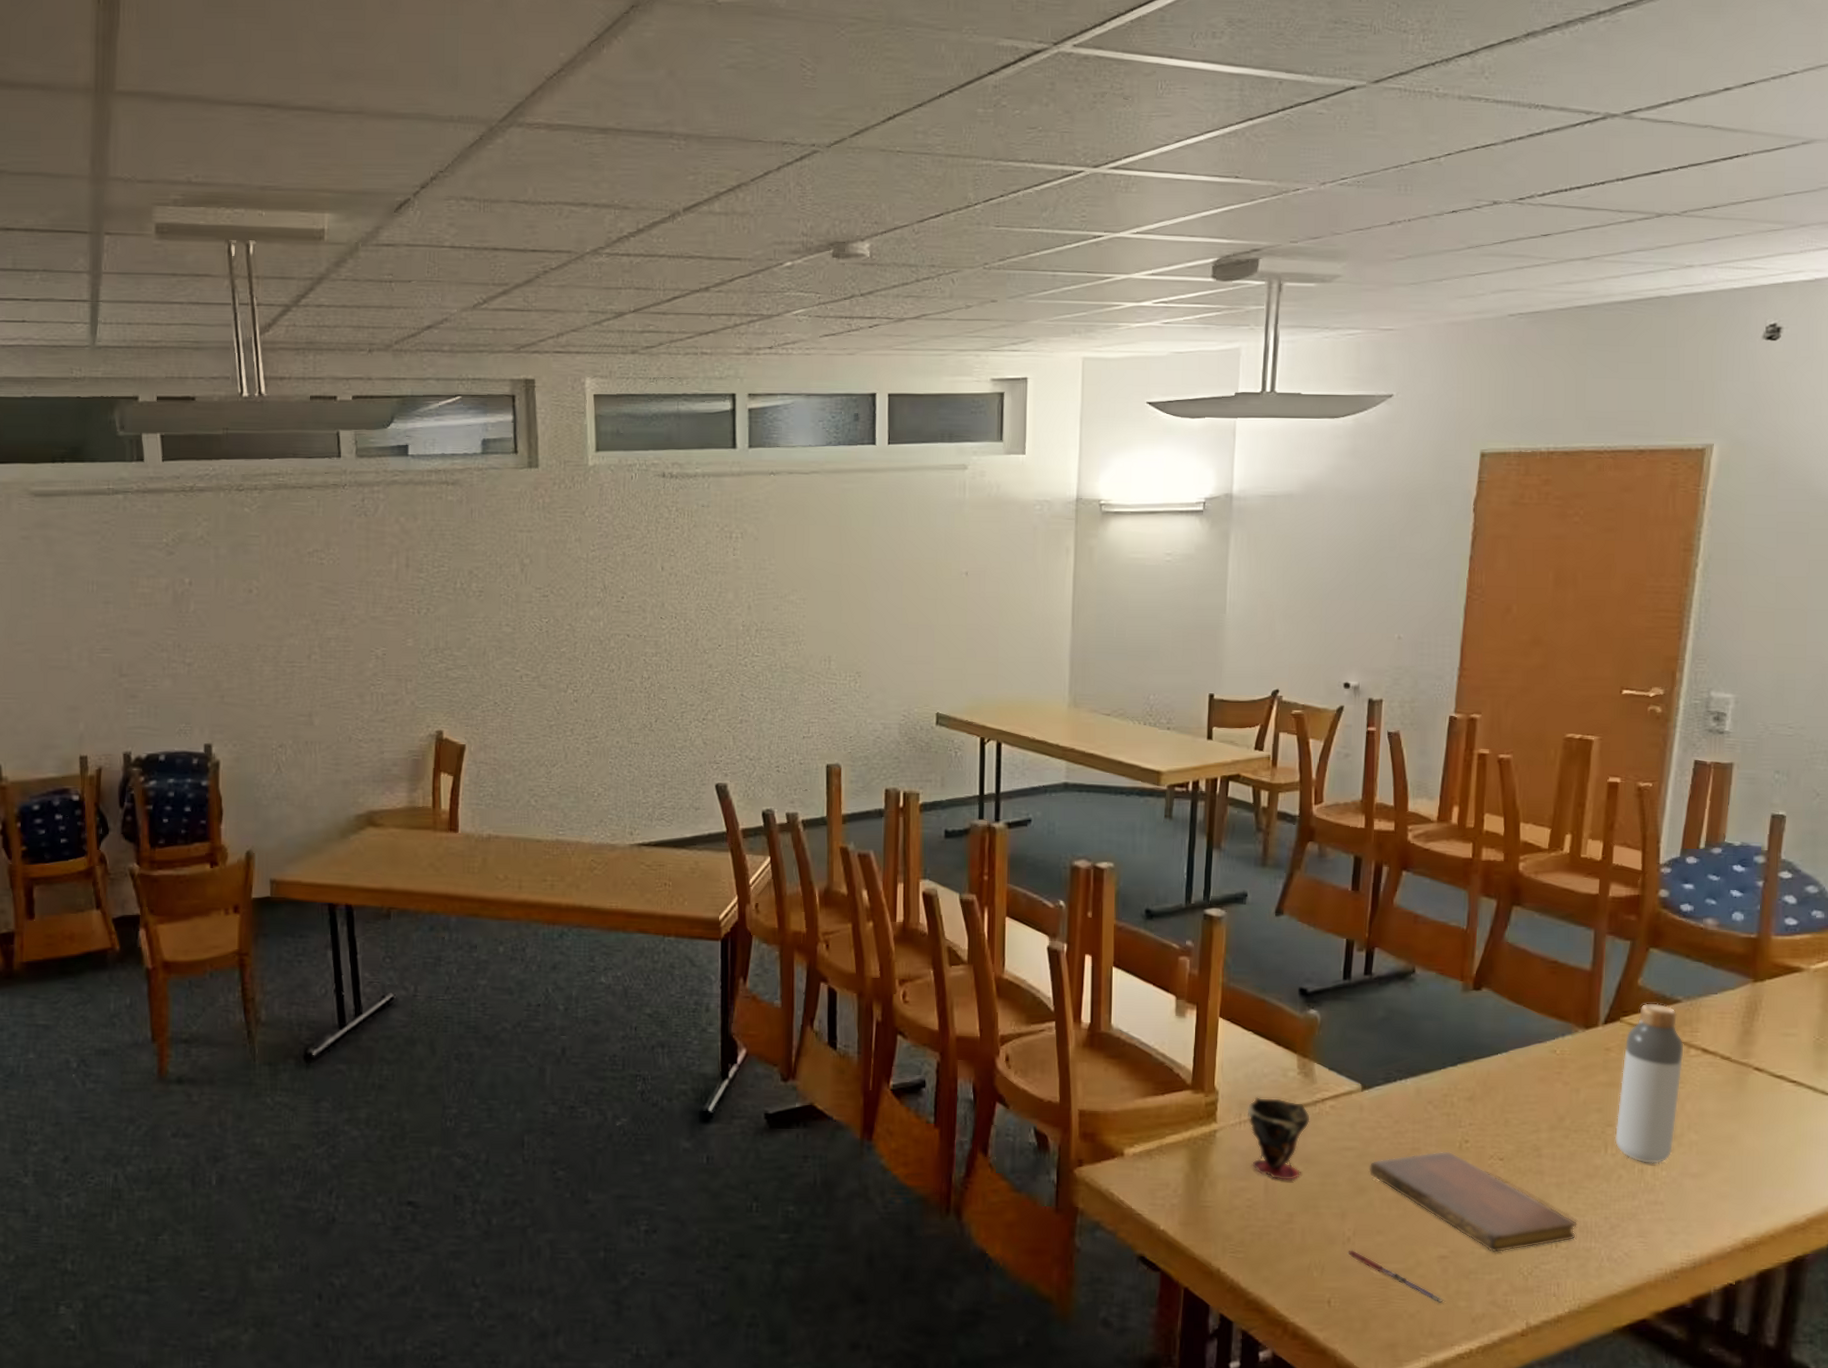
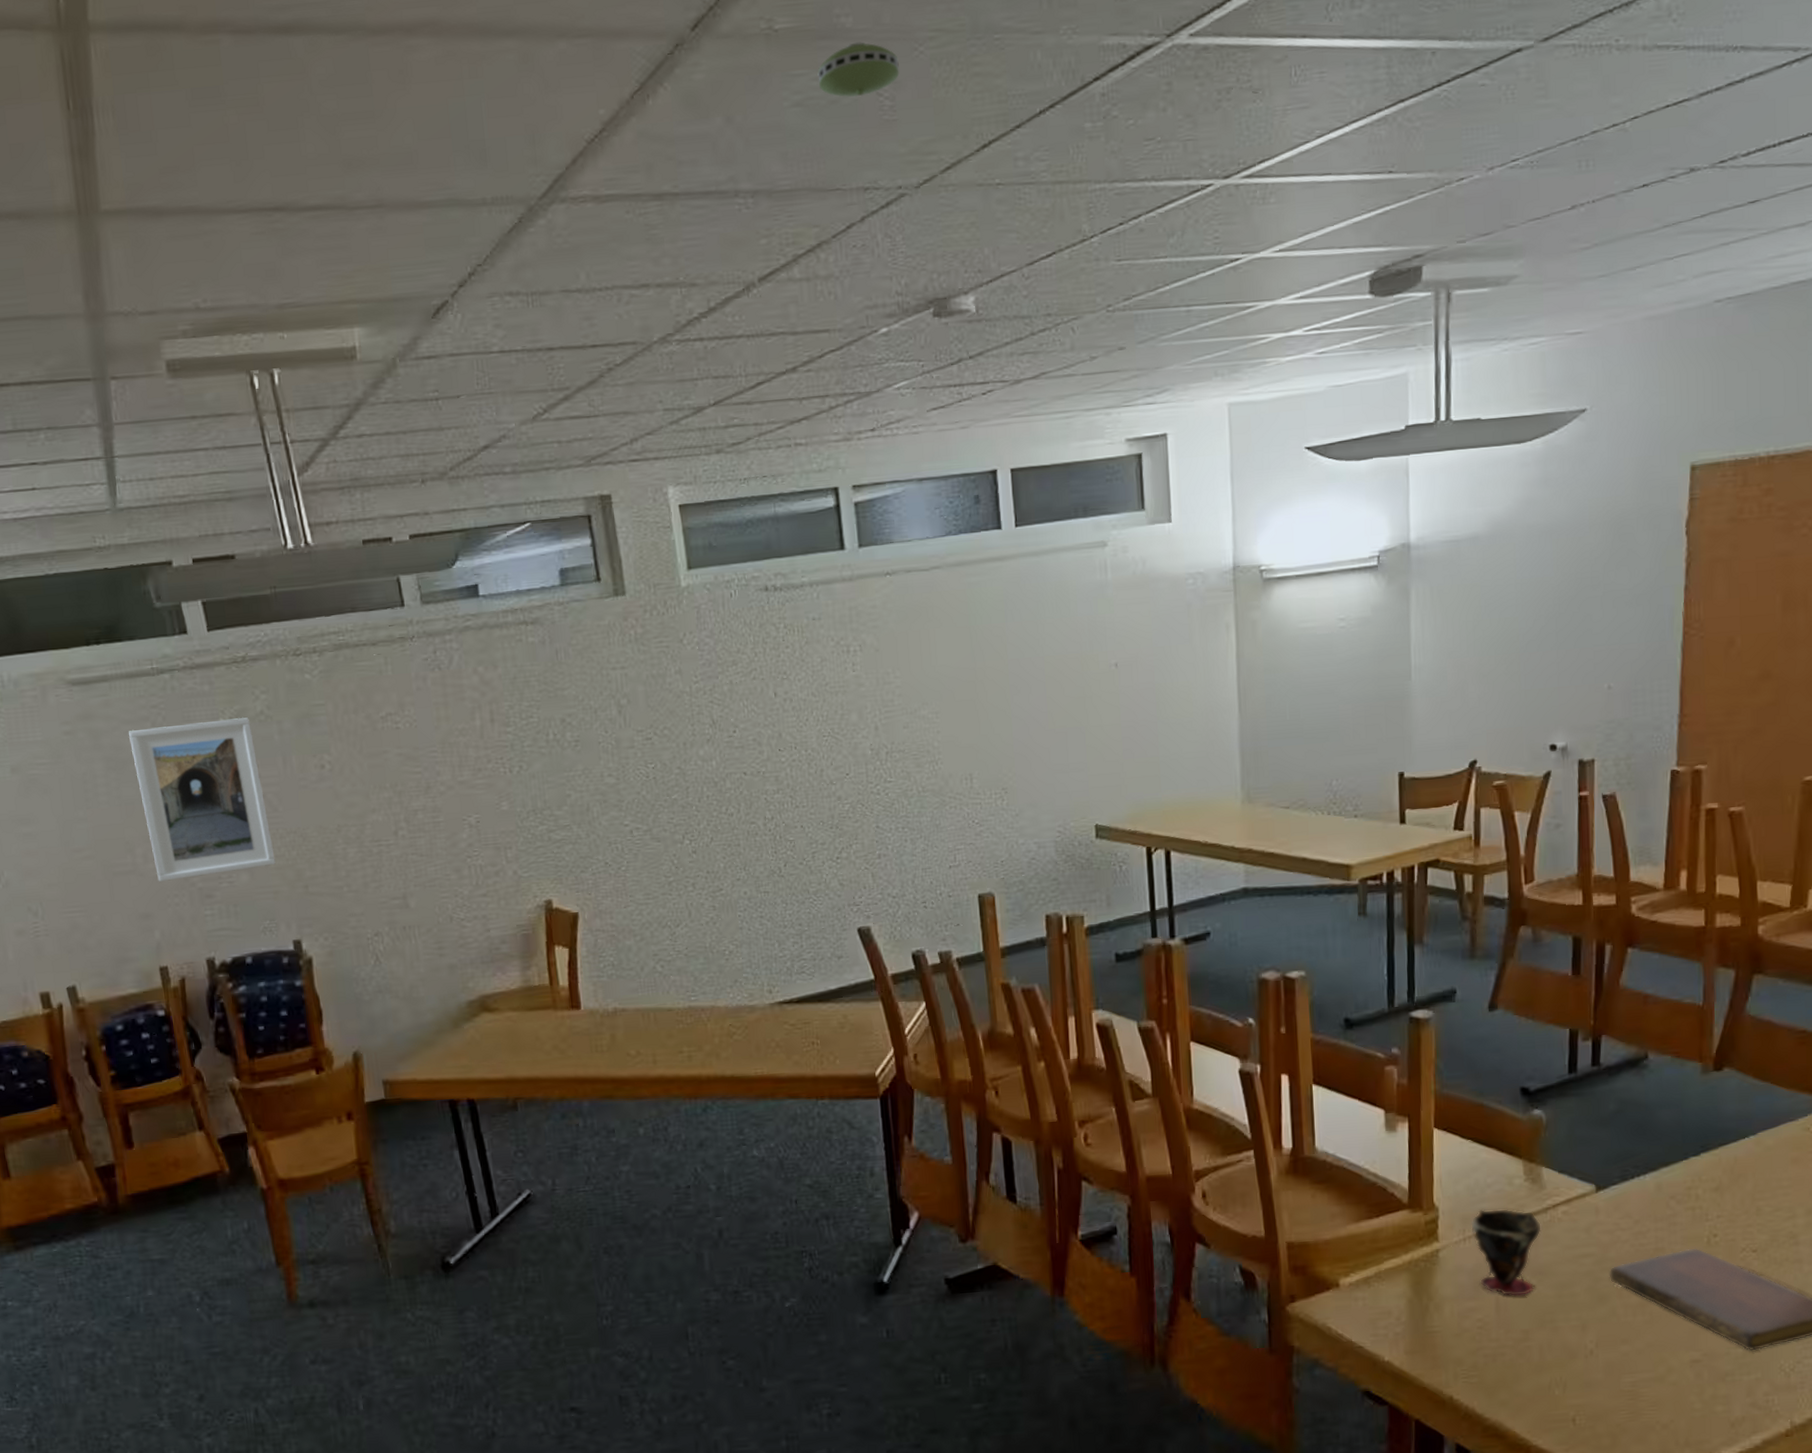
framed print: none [80,539,197,679] -> present [129,717,276,882]
smoke detector: none [751,21,822,66] -> present [817,42,900,97]
pen: present [1348,1250,1444,1304] -> none [1591,1362,1700,1411]

